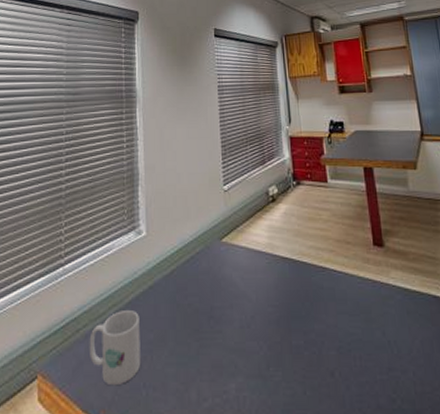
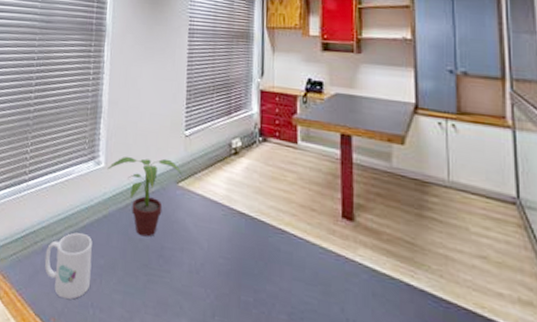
potted plant: none [149,217,226,300] -> present [107,156,183,237]

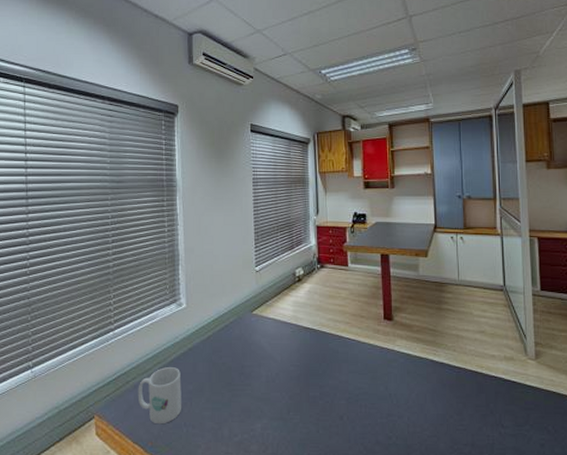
potted plant: present [107,156,183,237] -> none [189,293,256,360]

